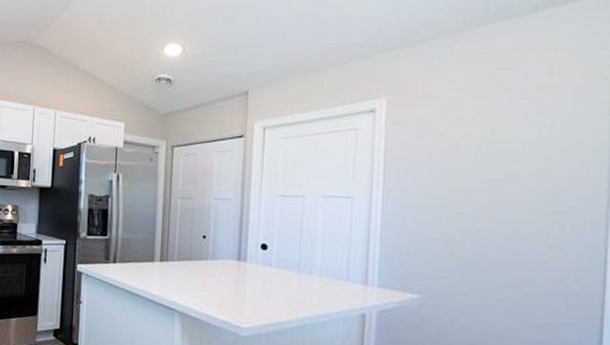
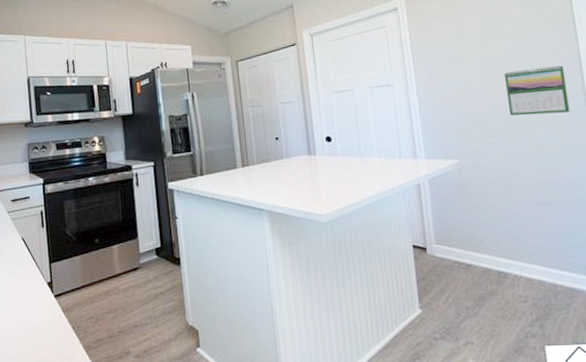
calendar: none [496,202,584,263] -> present [503,65,571,116]

